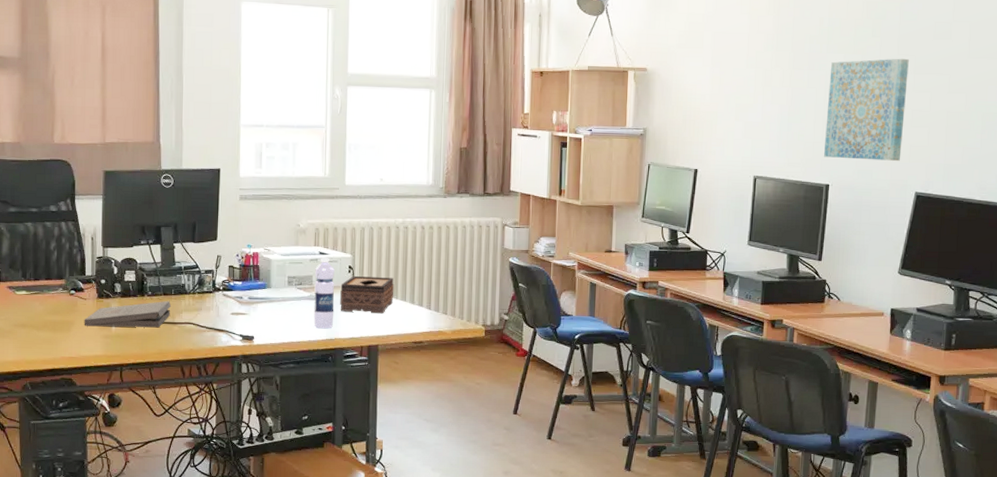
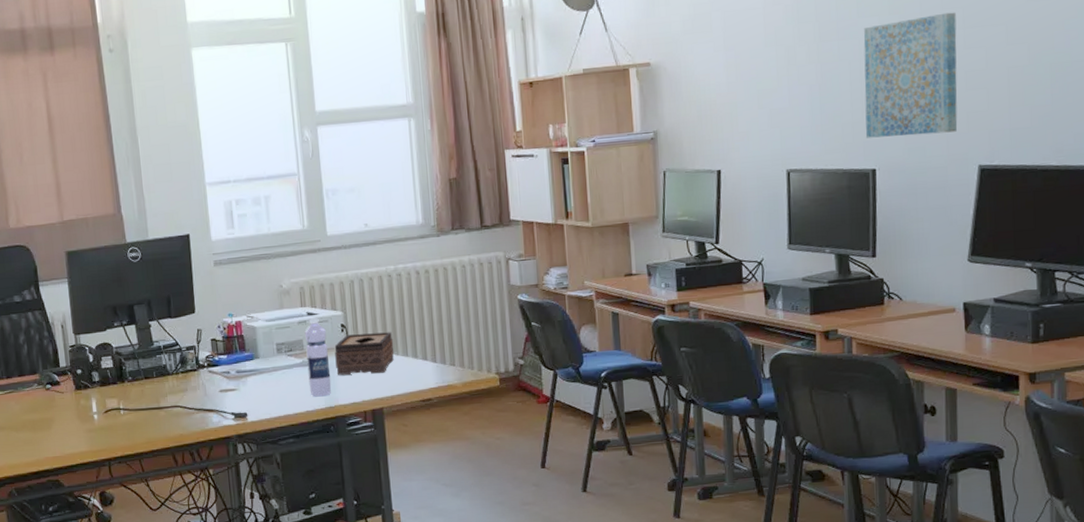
pizza box: present [84,300,171,328] -> none [64,384,155,422]

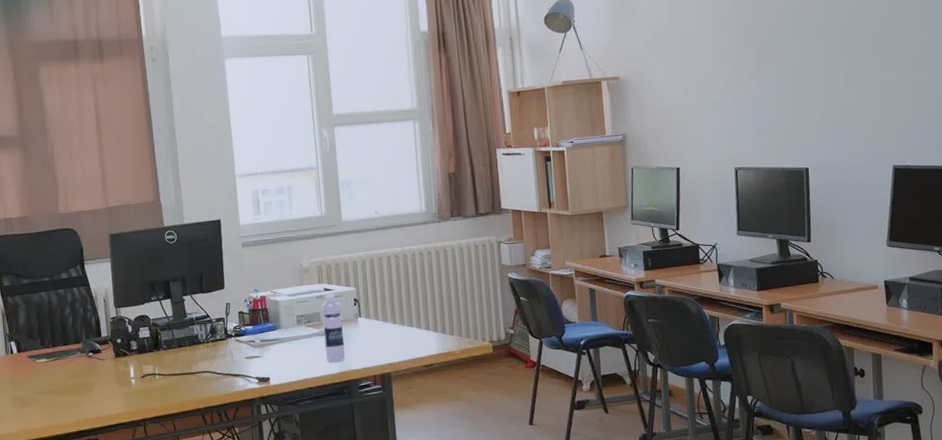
tissue box: present [334,332,395,375] -> none [348,305,401,344]
wall art: present [863,12,958,138] -> none [795,39,875,142]

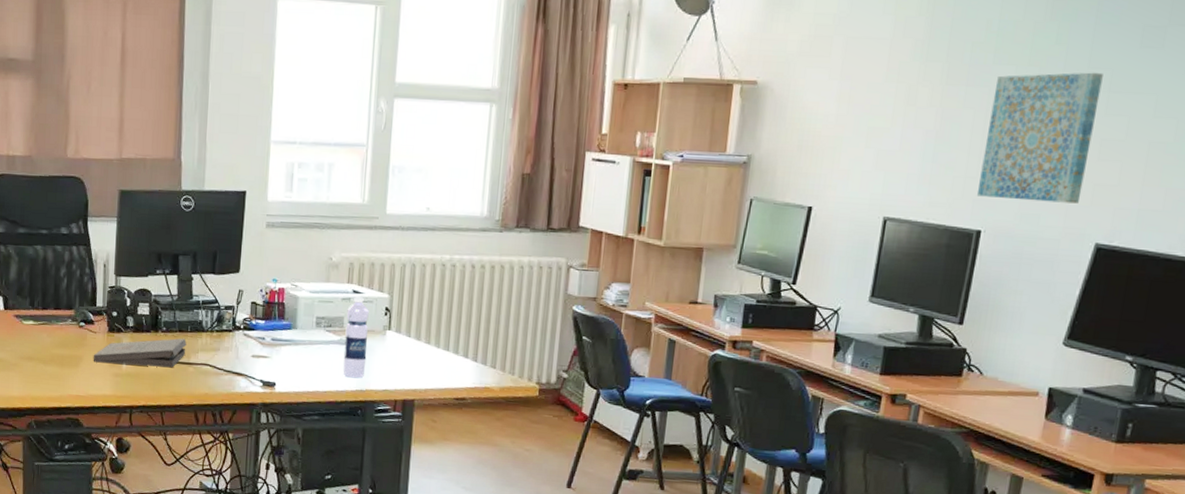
pizza box: none [104,352,187,386] -> present [93,338,187,368]
wall art: none [795,39,875,142] -> present [976,72,1103,204]

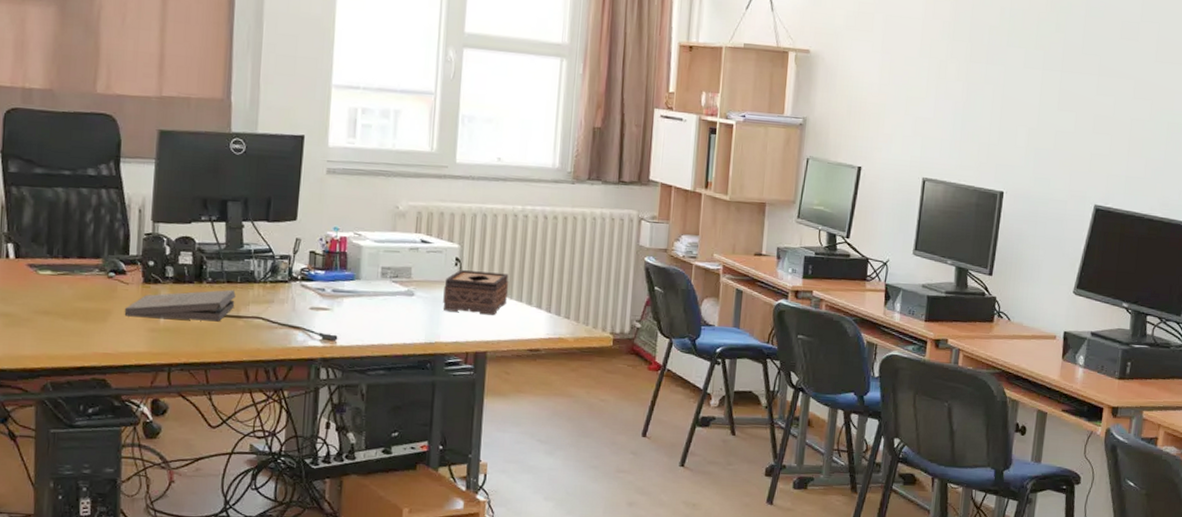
water bottle: present [342,297,369,378] -> none [410,247,438,331]
tissue box: none [373,319,437,364] -> present [443,270,509,316]
wall art: present [976,72,1103,204] -> none [998,56,1094,170]

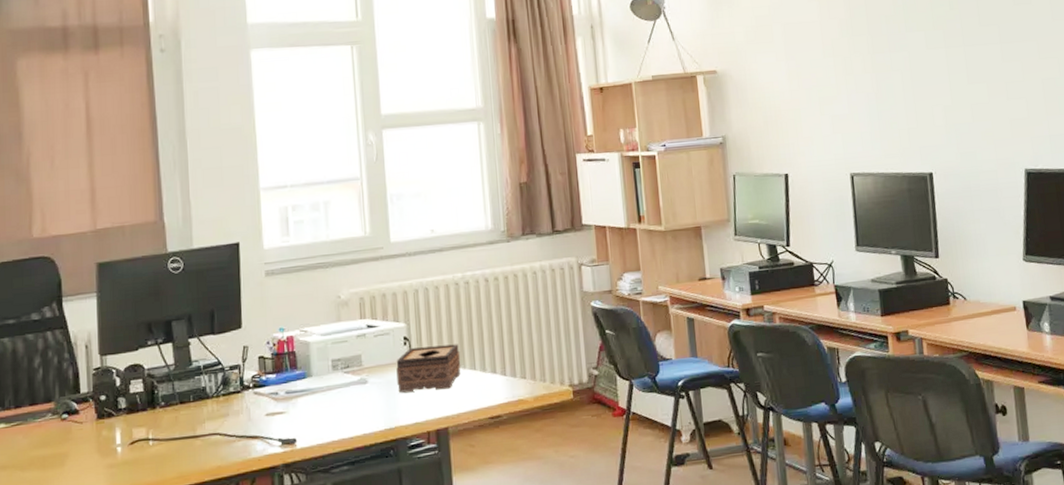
pizza box: present [124,289,236,322] -> none [81,409,191,457]

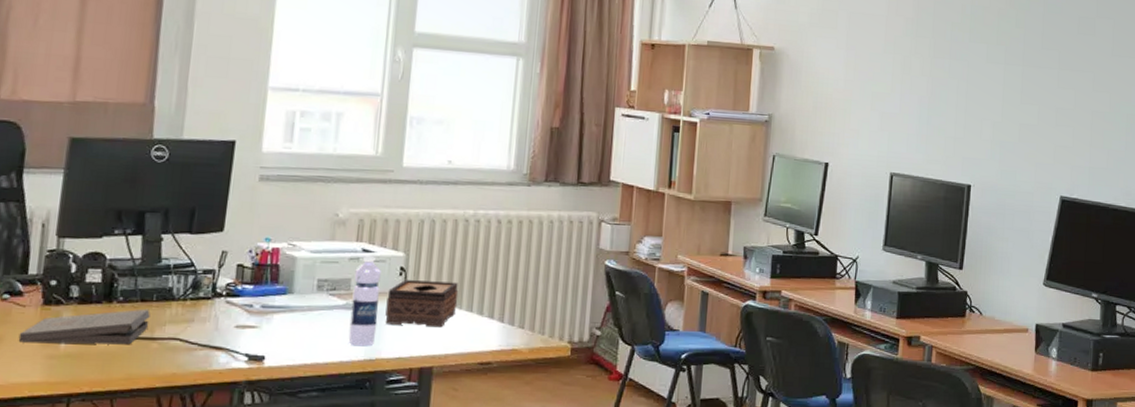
pizza box: none [81,409,191,457] -> present [18,309,151,345]
water bottle: none [363,331,392,418] -> present [348,256,381,347]

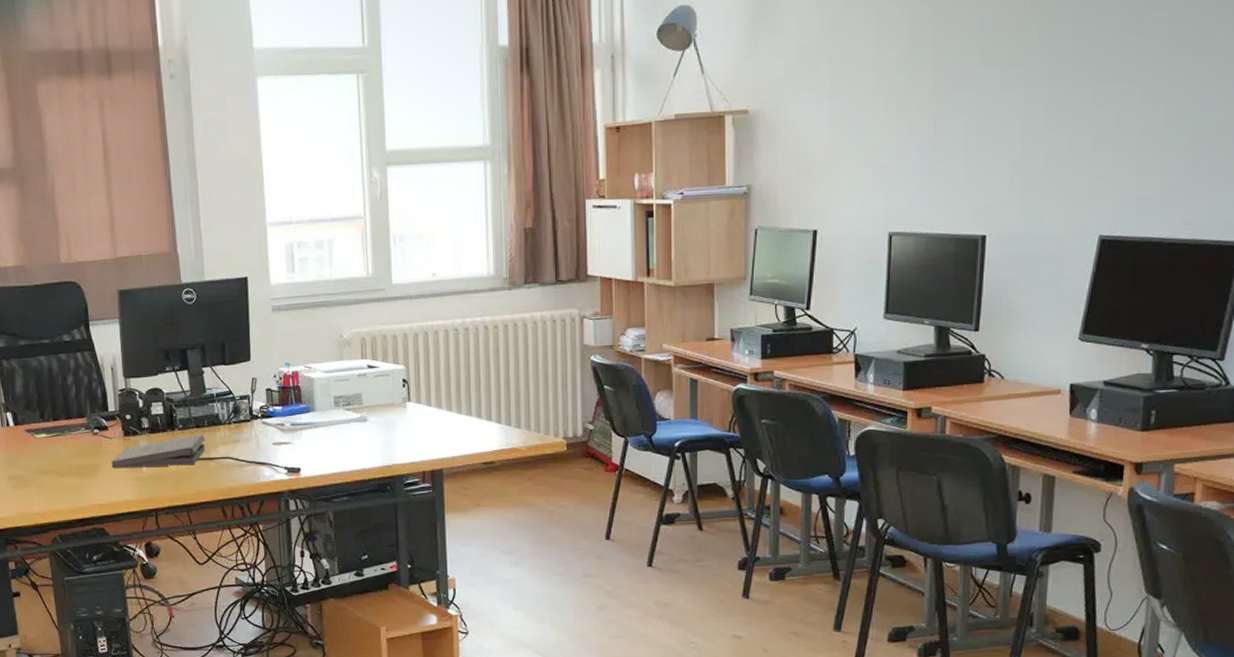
water bottle: present [348,256,381,347] -> none [364,372,390,454]
tissue box: present [385,280,459,328] -> none [395,389,458,433]

